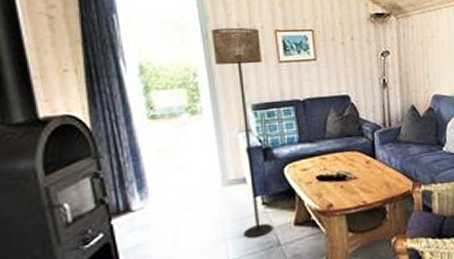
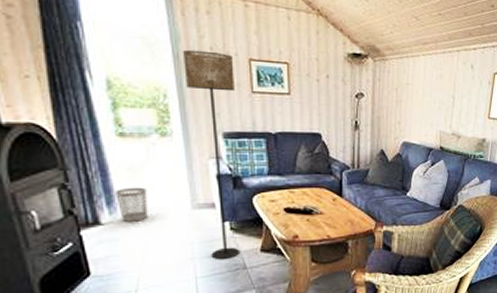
wastebasket: none [147,168,179,206] -> present [115,187,148,222]

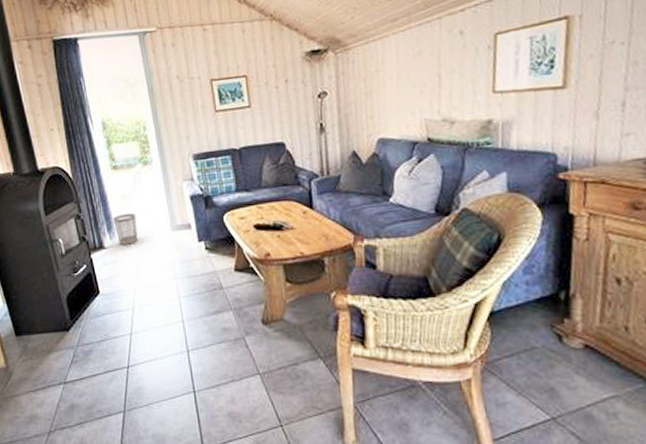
floor lamp: present [182,49,240,260] -> none [155,79,216,280]

